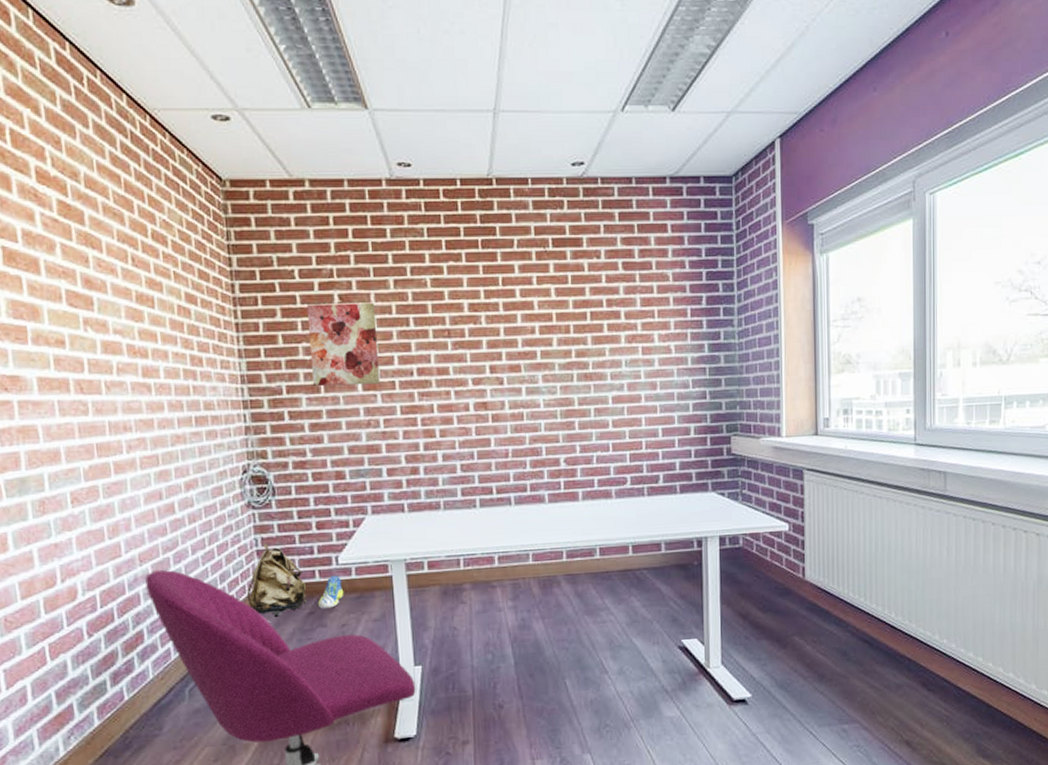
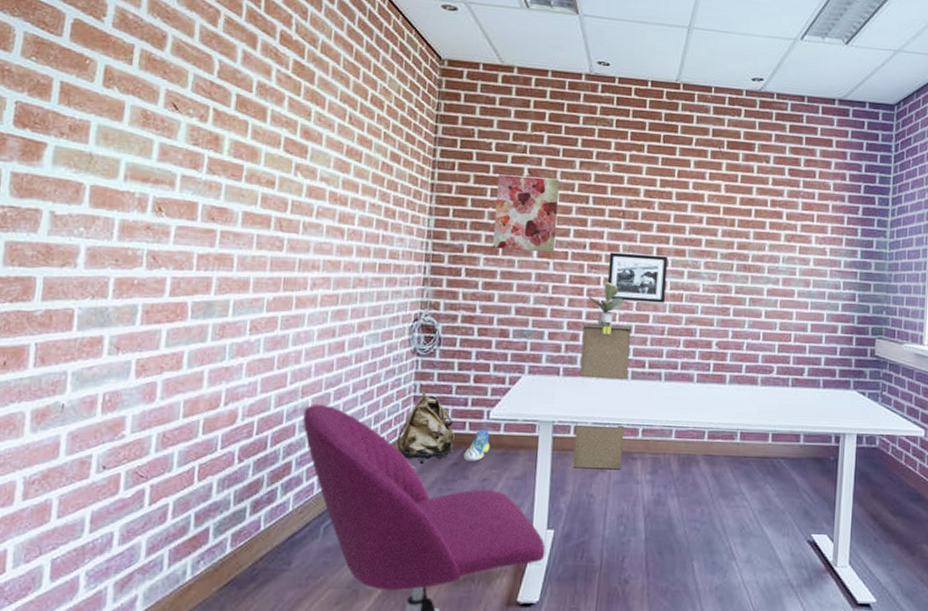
cardboard box: none [422,452,482,604] -> present [573,324,631,470]
potted plant: none [423,409,464,456] -> present [588,282,626,327]
picture frame: none [440,373,505,427] -> present [608,252,667,303]

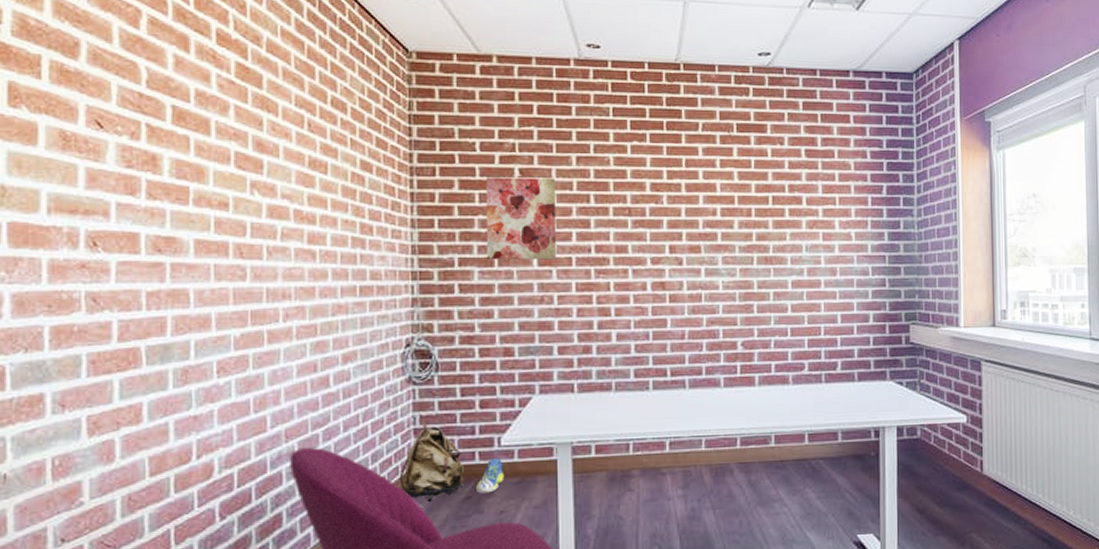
cardboard box: present [573,324,631,470] -> none [596,332,651,490]
potted plant: present [588,282,626,327] -> none [598,287,640,335]
picture frame: present [608,252,667,303] -> none [619,254,682,306]

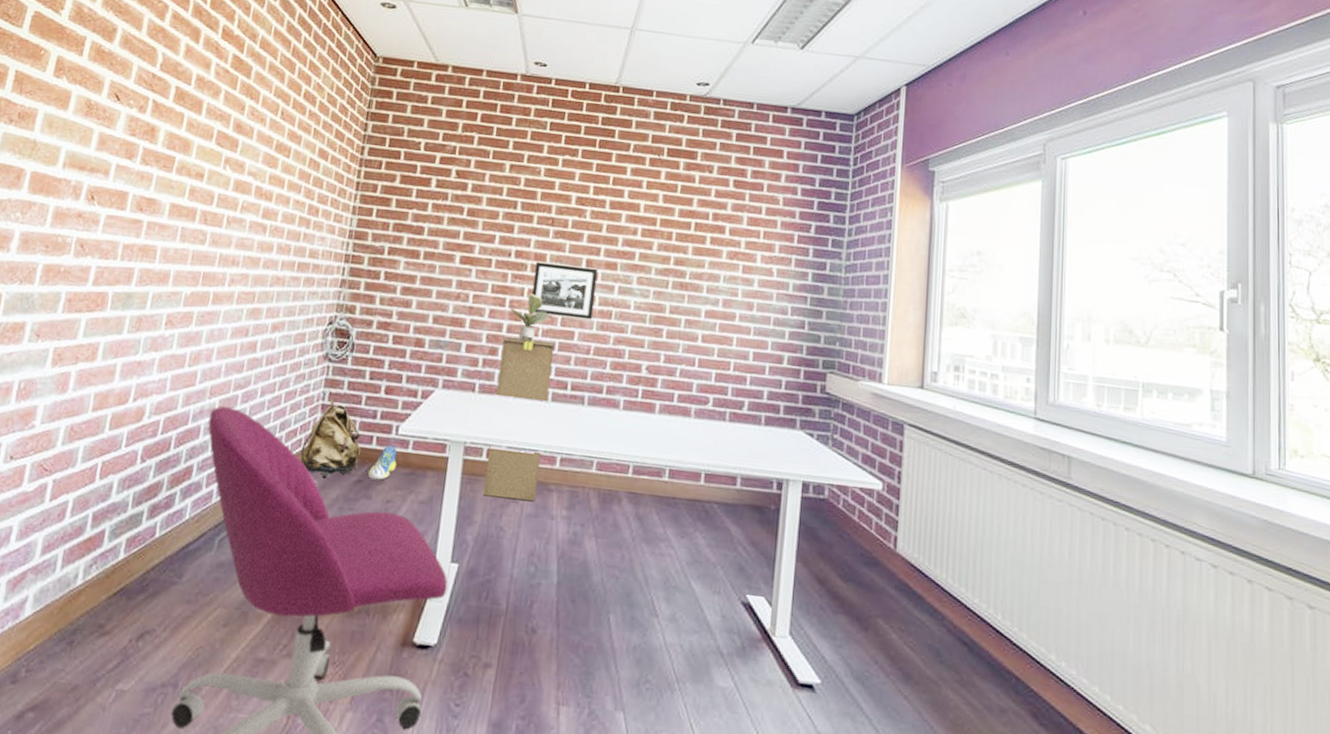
wall art: present [485,177,557,260] -> none [413,175,487,260]
cardboard box: none [596,332,651,490] -> present [482,338,554,501]
potted plant: none [598,287,640,335] -> present [510,294,550,342]
picture frame: none [619,254,682,306] -> present [532,261,597,320]

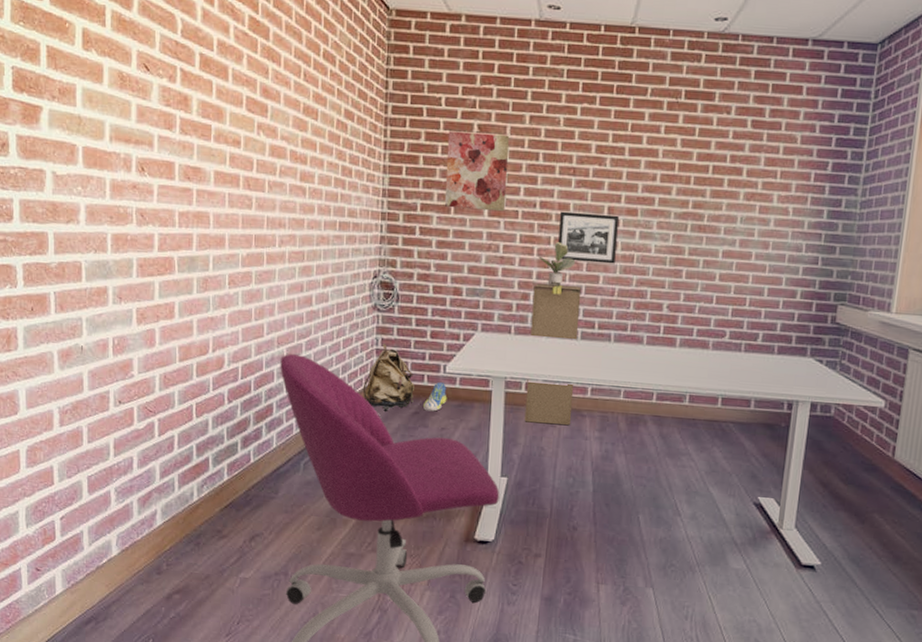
wall art: none [413,175,487,260] -> present [444,131,509,212]

